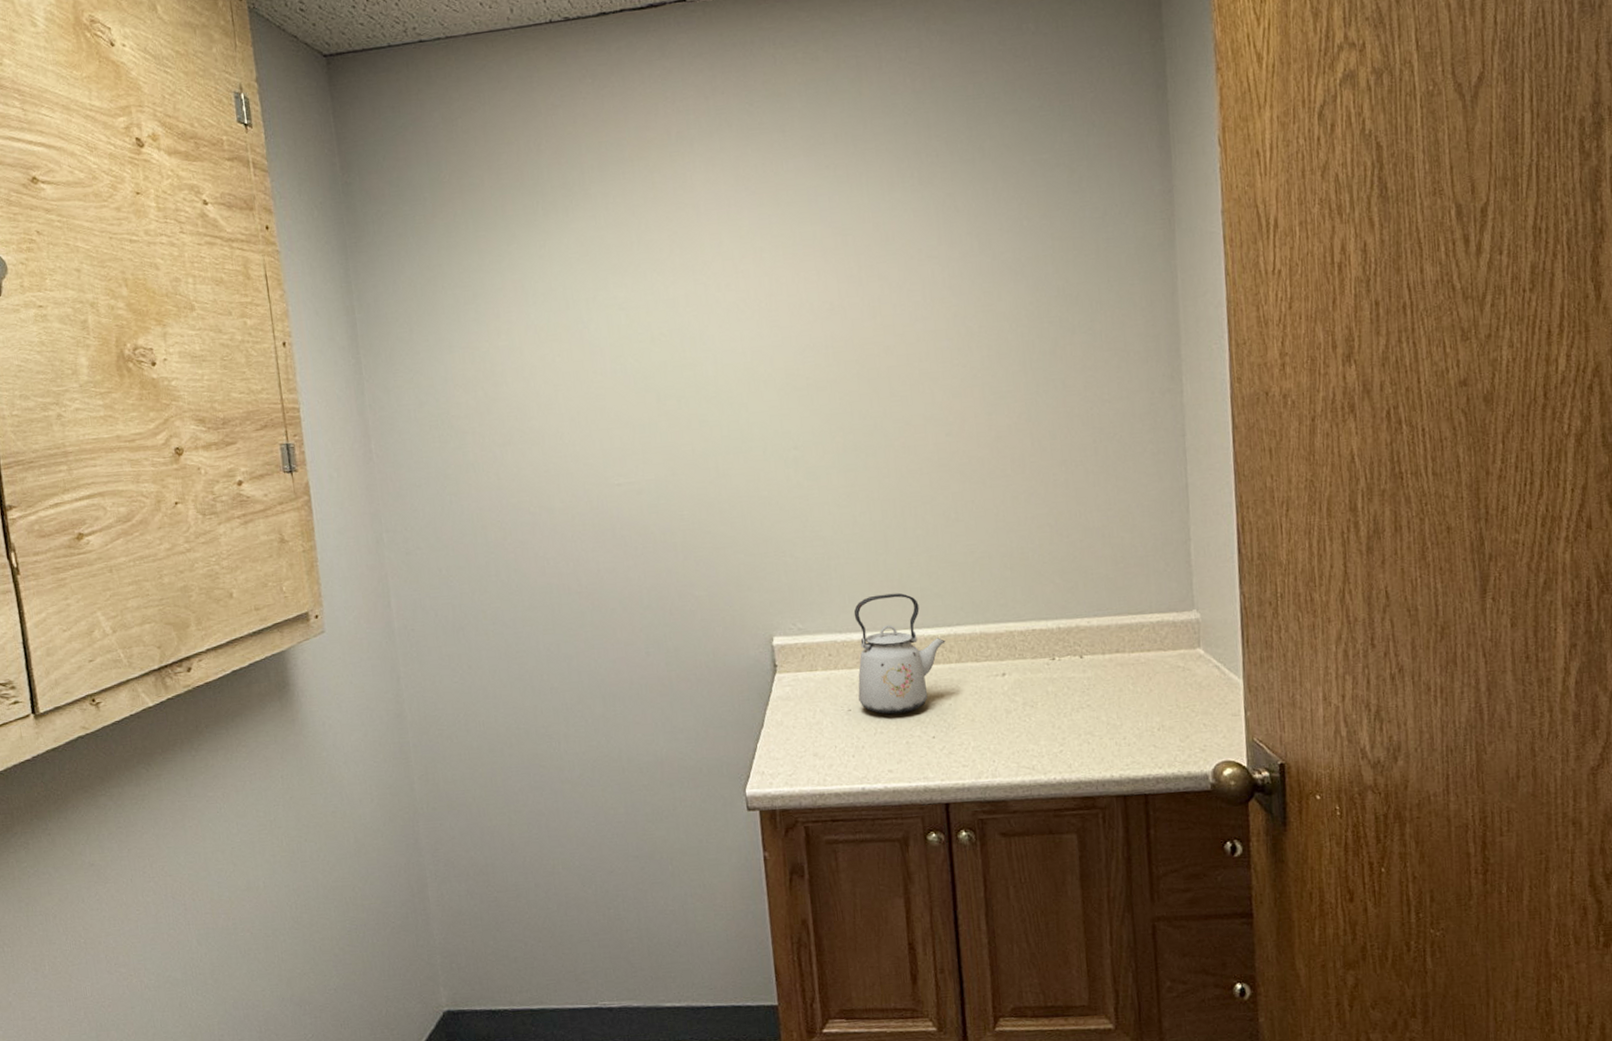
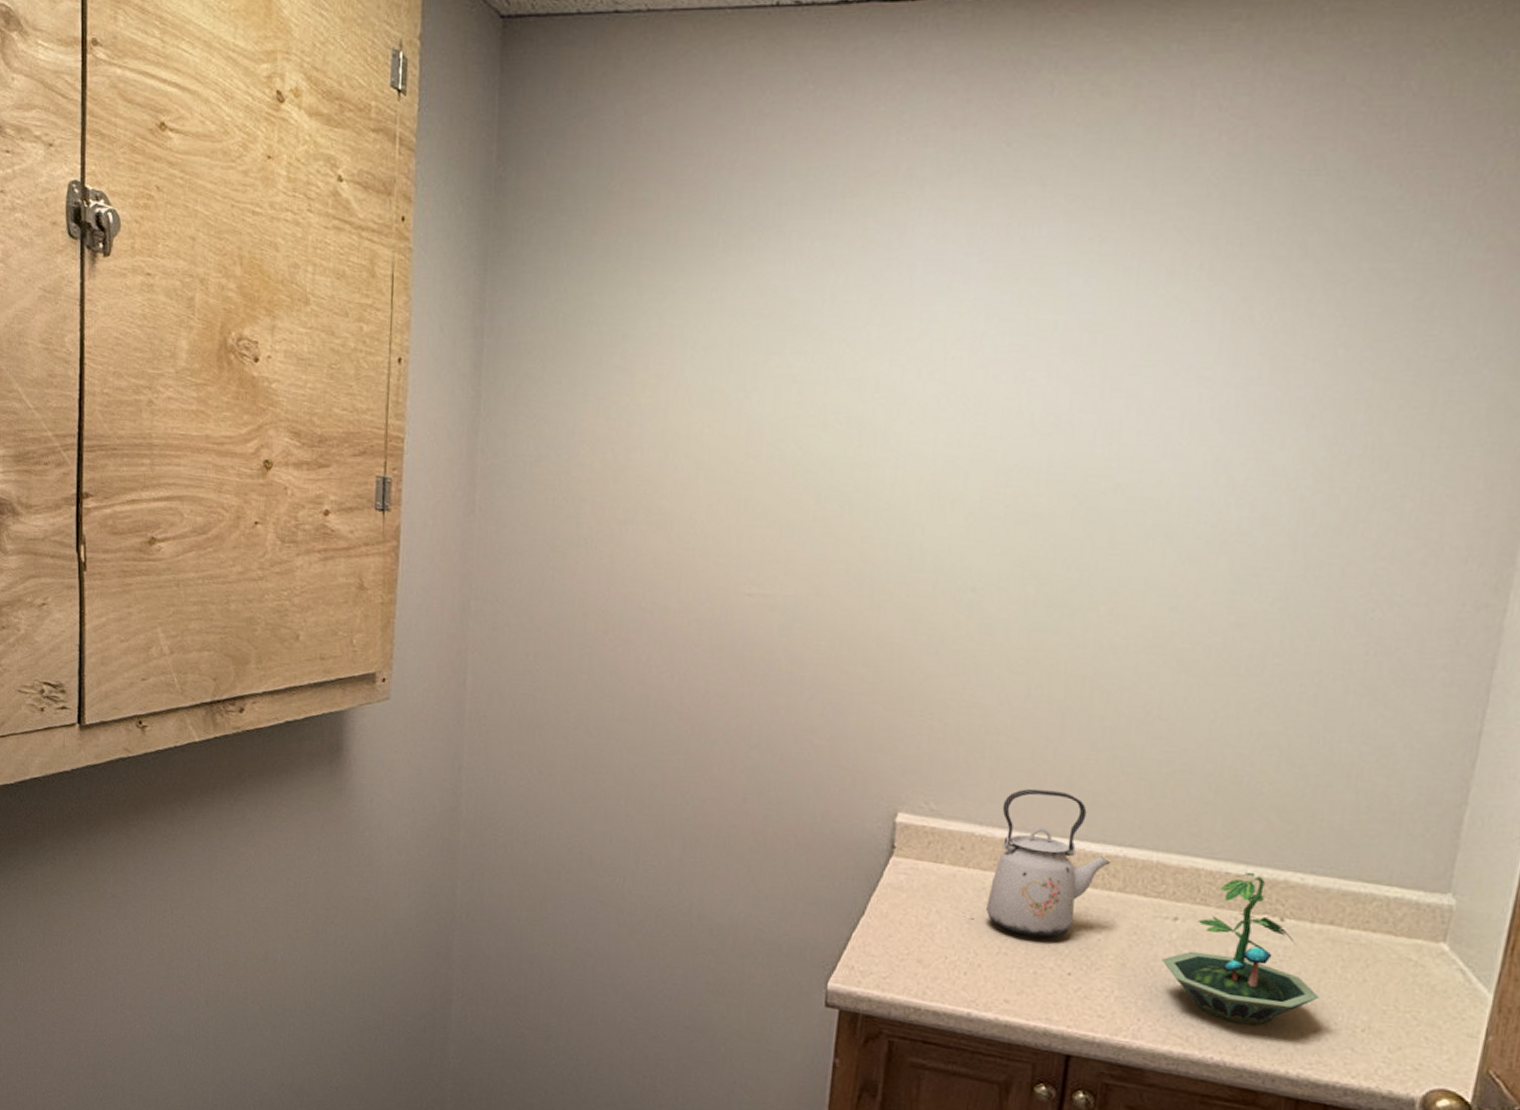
terrarium: none [1001,625,1121,747] -> present [1162,872,1319,1026]

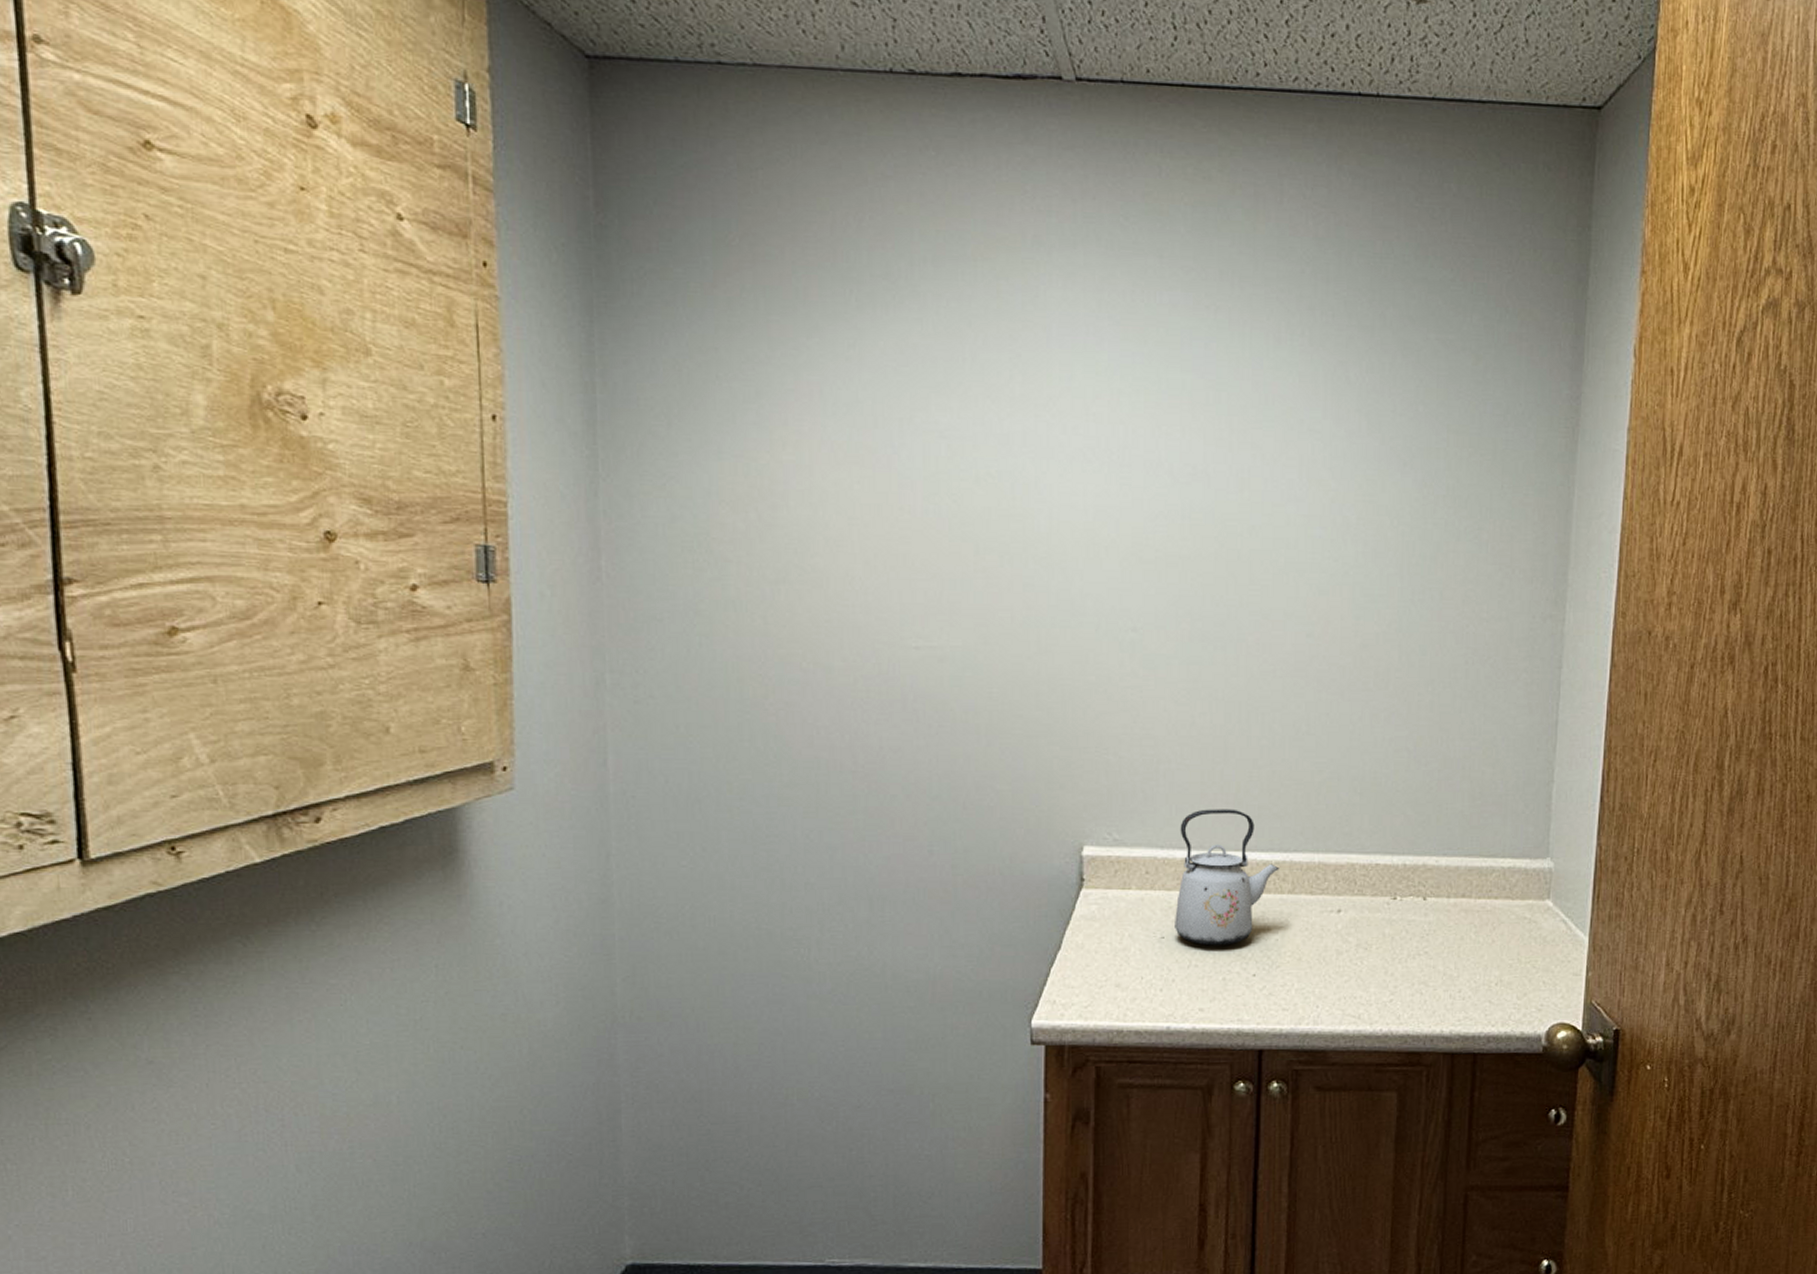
terrarium: present [1162,872,1319,1026] -> none [1331,861,1460,996]

